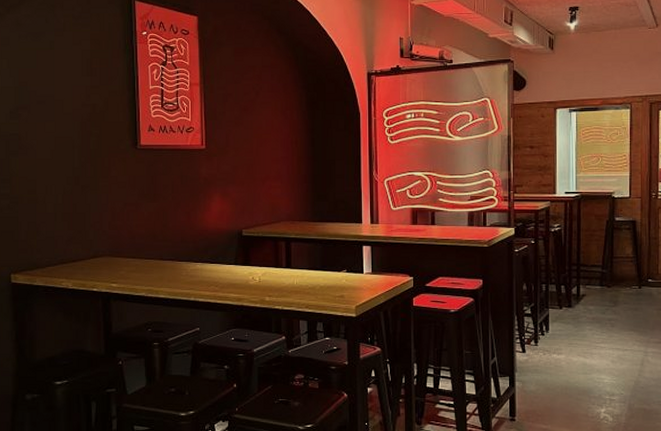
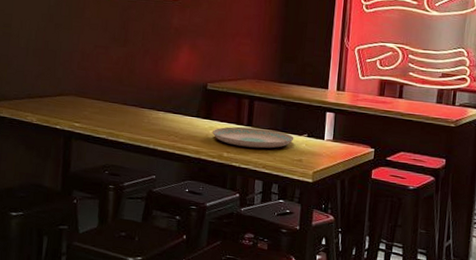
plate: none [253,269,334,289] -> present [213,126,294,149]

